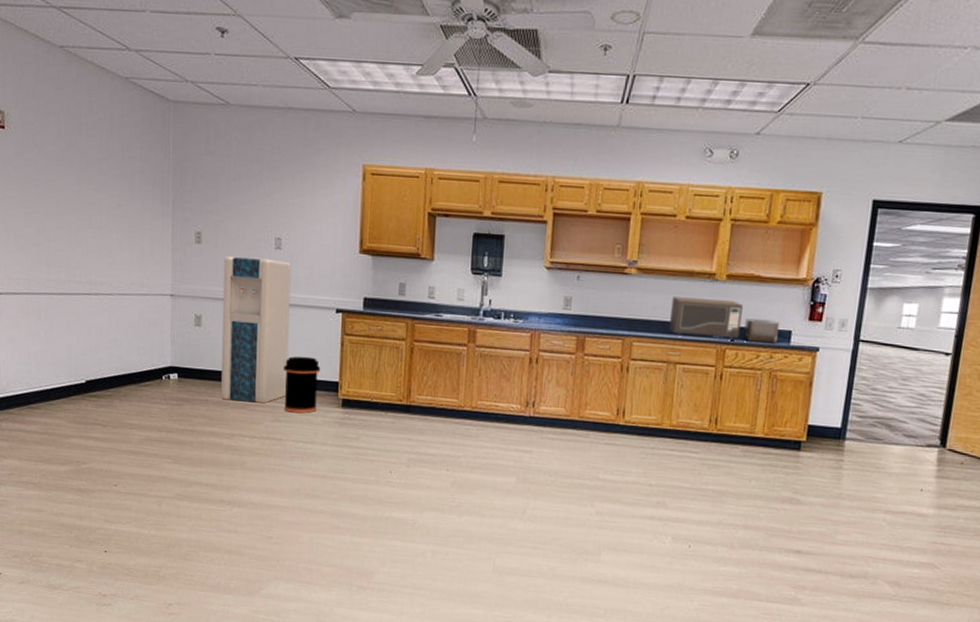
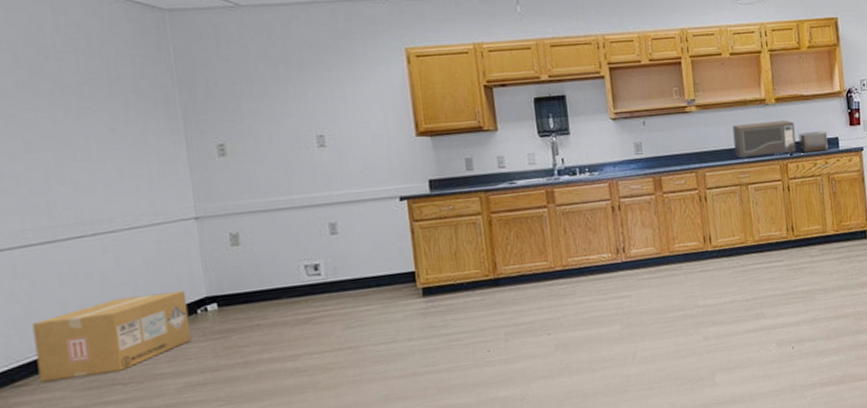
cardboard box: none [46,352,156,414] -> present [32,290,192,382]
water cooler: present [221,255,291,404] -> none [257,158,357,320]
trash can: present [284,356,321,414] -> none [348,251,394,316]

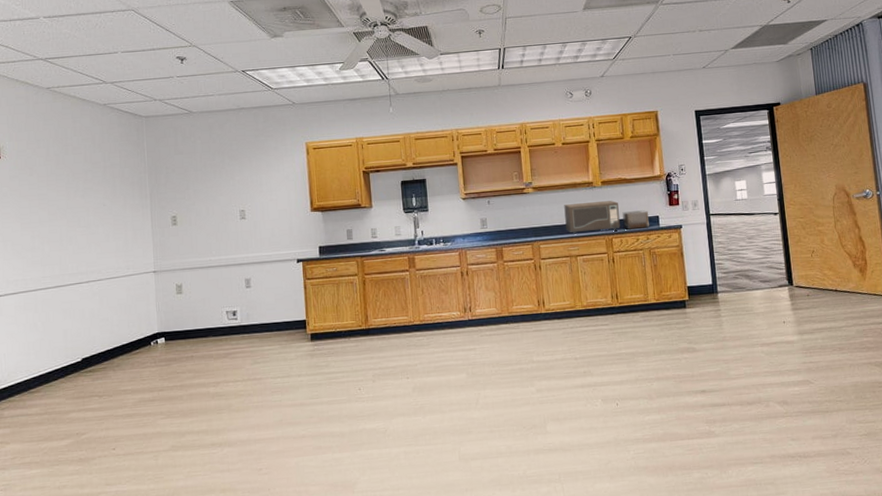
cardboard box: present [32,290,192,382] -> none [44,327,146,391]

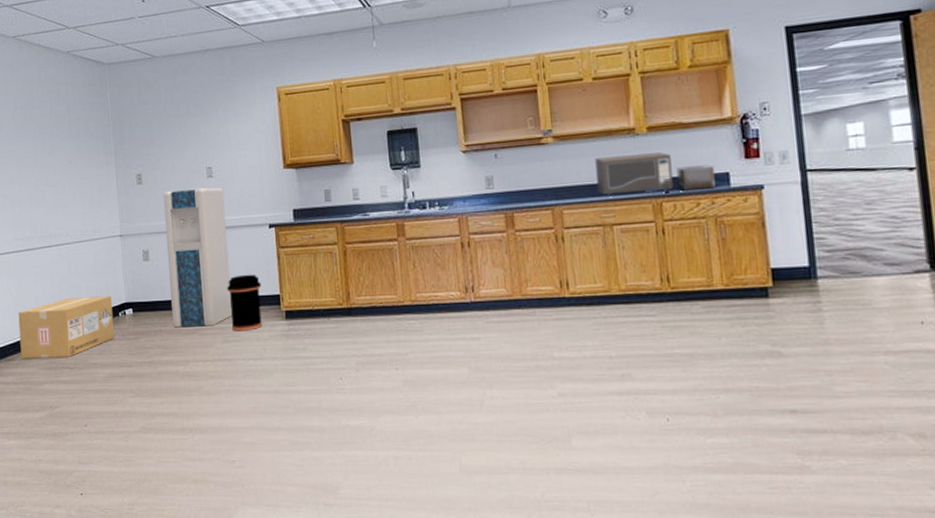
cardboard box: none [44,327,146,391] -> present [18,296,115,359]
water cooler: none [197,227,262,353] -> present [163,187,233,328]
trash can: none [257,302,289,354] -> present [227,274,262,332]

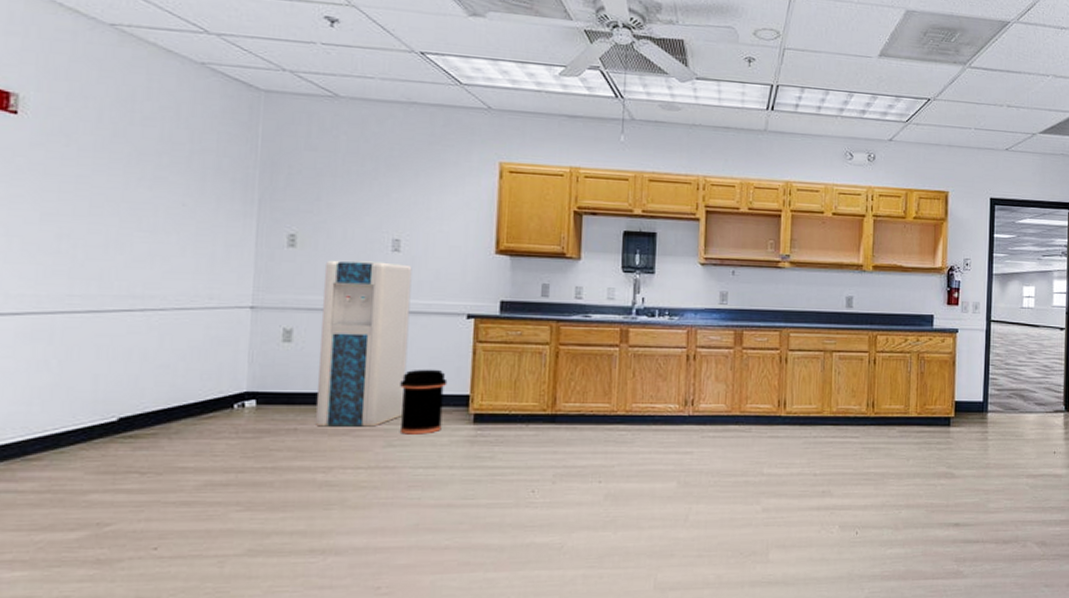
cardboard box: present [18,296,115,359] -> none [53,381,226,459]
microwave: present [595,152,674,197] -> none [824,288,889,326]
toaster: present [676,165,717,192] -> none [891,305,923,329]

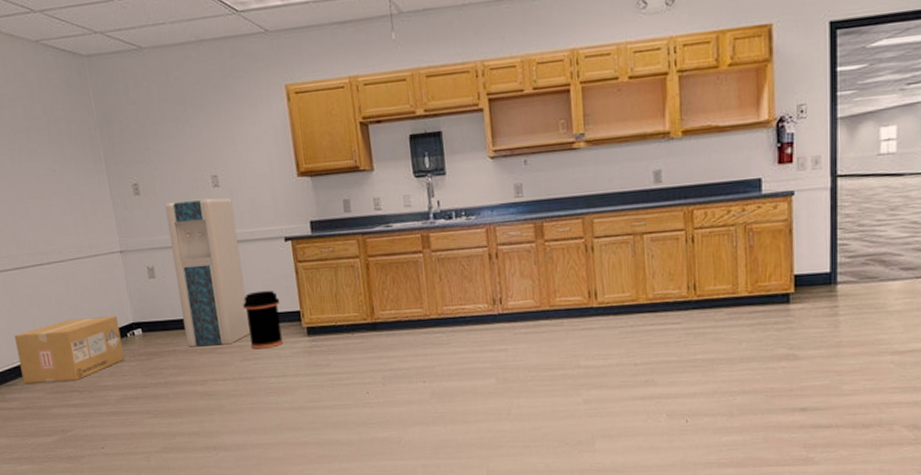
cardboard box: none [53,381,226,459] -> present [14,316,125,384]

